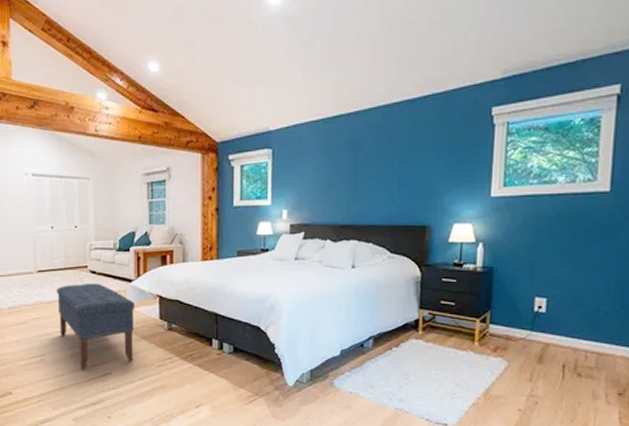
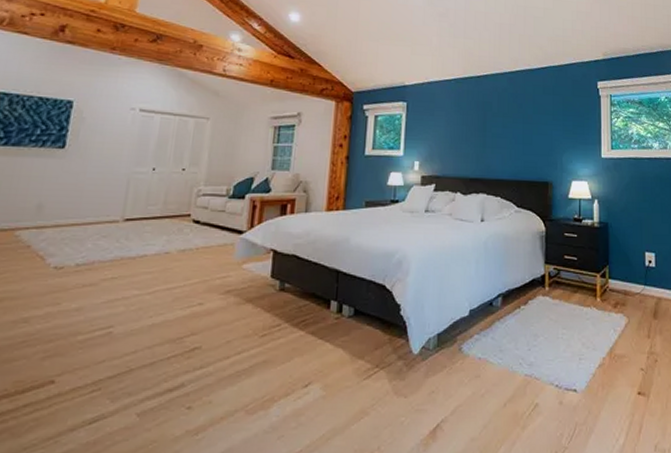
bench: present [57,283,136,370] -> none [140,234,244,344]

